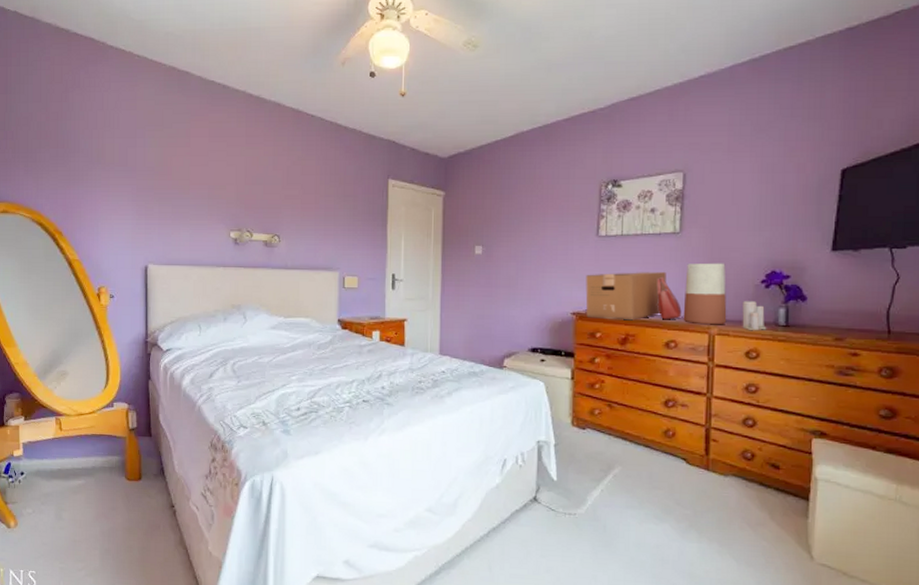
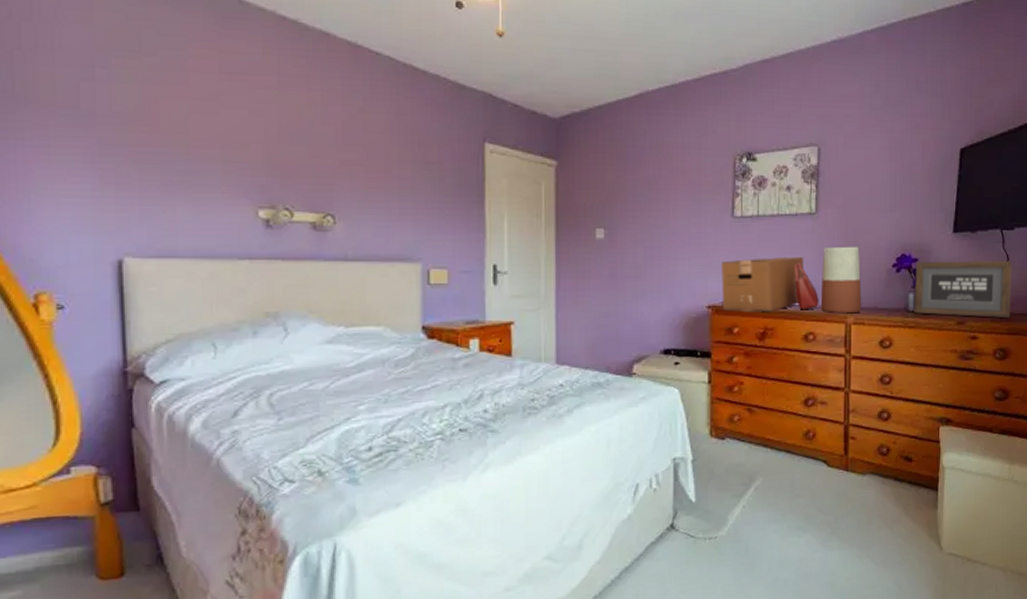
candle: present [742,300,767,331] -> none [876,285,899,319]
picture frame: none [784,278,903,338] -> present [914,261,1012,319]

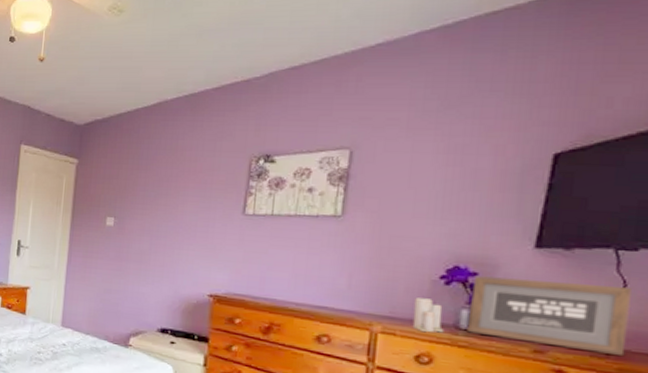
box: present [721,256,805,313] -> none [225,254,322,309]
handbag: present [794,263,819,310] -> none [309,264,339,312]
vase: present [820,246,862,314] -> none [339,251,396,323]
candle: none [876,285,899,319] -> present [412,297,444,333]

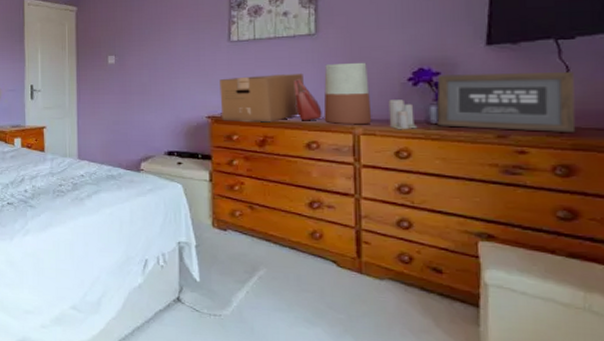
box: none [225,254,322,309] -> present [219,73,305,123]
handbag: none [309,264,339,312] -> present [293,79,322,121]
vase: none [339,251,396,323] -> present [323,62,372,125]

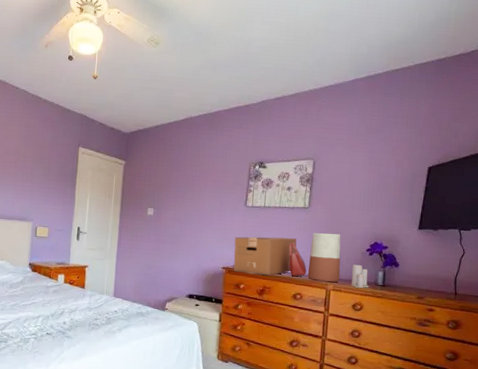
picture frame: present [437,72,576,133] -> none [381,248,467,298]

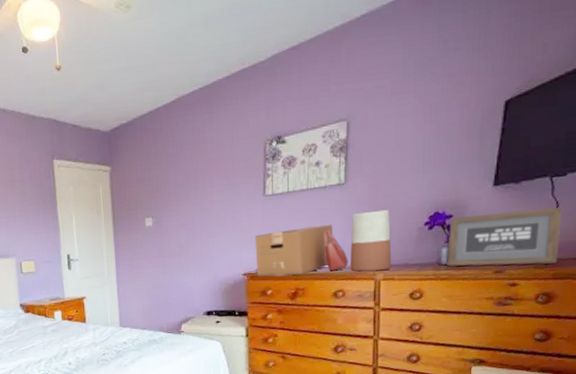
candle: present [351,264,369,289] -> none [406,243,430,273]
picture frame: none [381,248,467,298] -> present [446,207,562,267]

